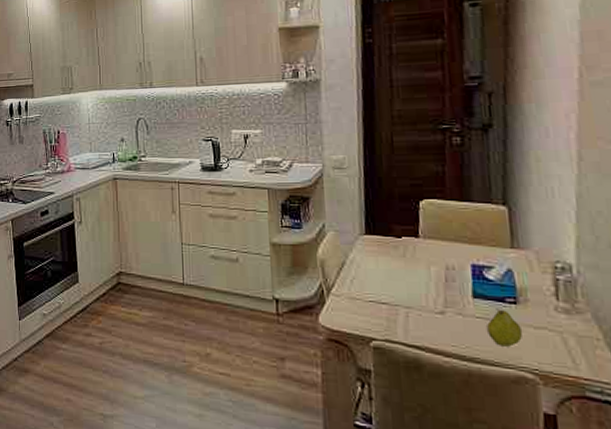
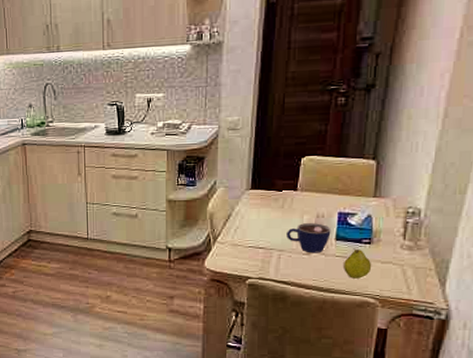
cup: none [412,274,466,313] -> present [287,222,331,253]

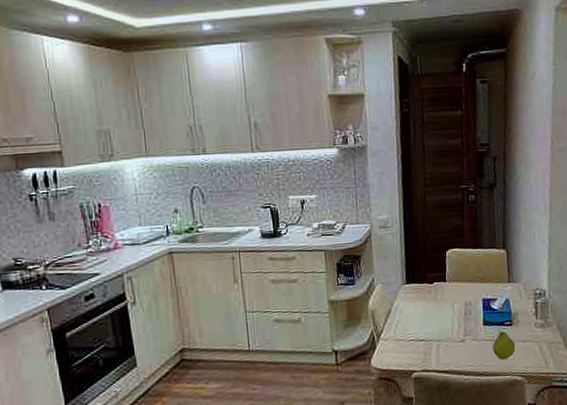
cup: present [287,222,331,253] -> none [442,310,479,340]

